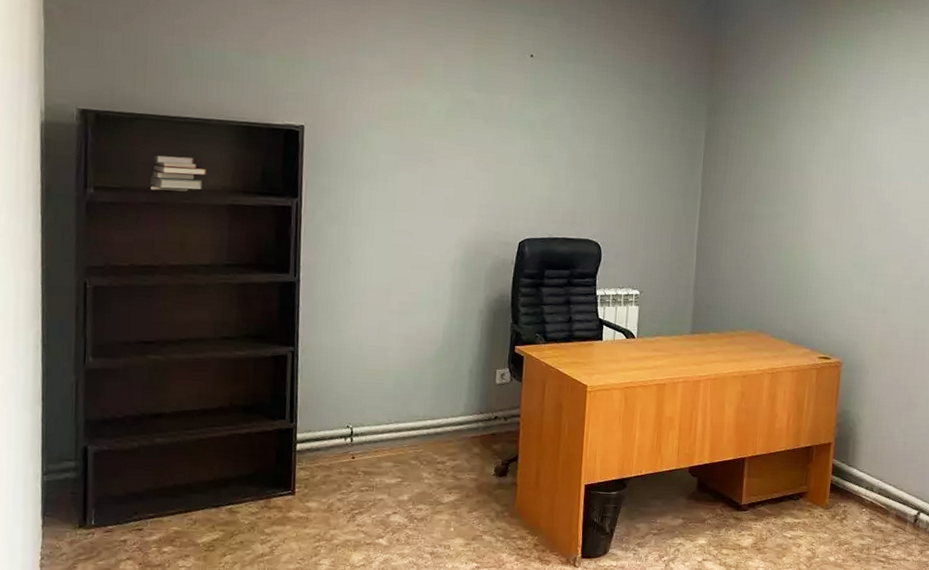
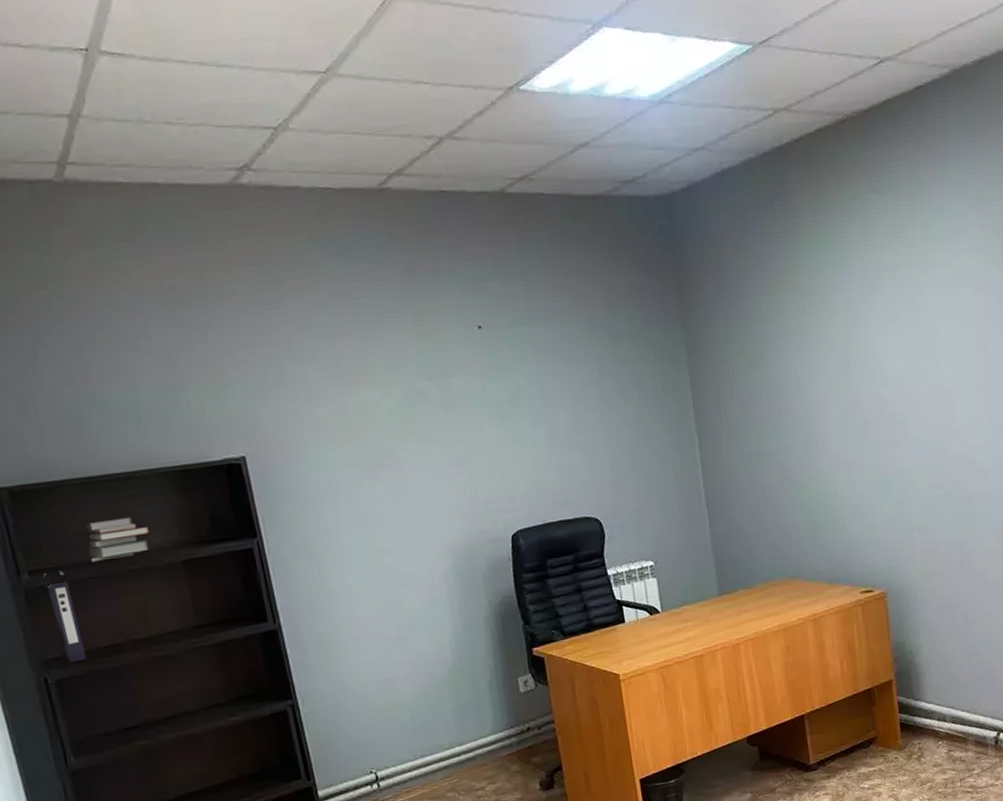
binder: none [106,190,127,275] -> present [43,570,87,663]

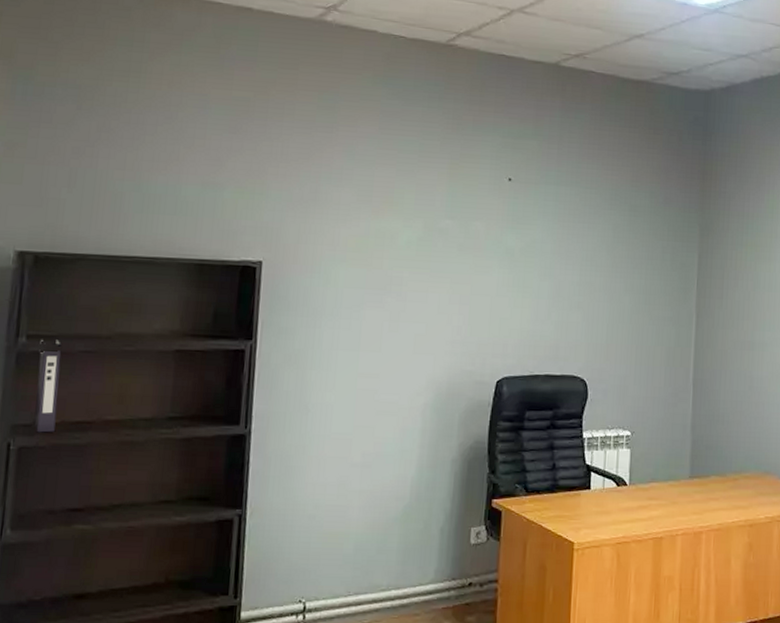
books: present [85,516,151,563] -> none [88,297,154,338]

